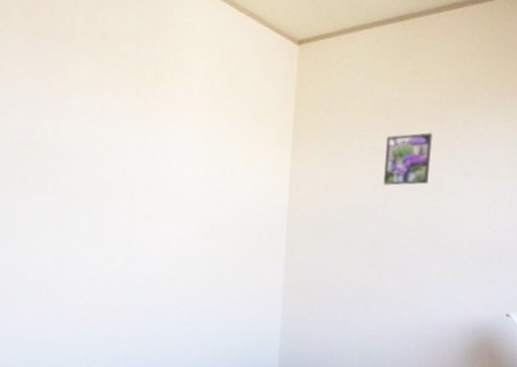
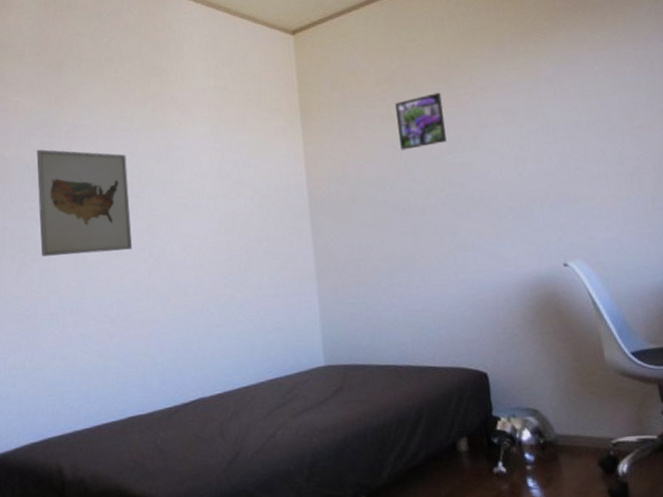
wall art: none [20,123,113,240] -> present [37,149,132,257]

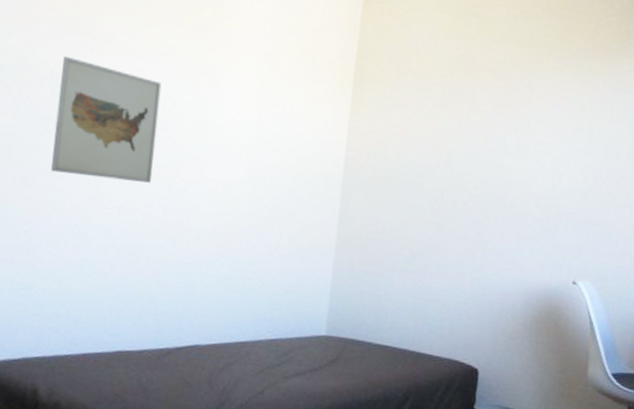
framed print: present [395,92,447,150] -> none [446,90,498,142]

